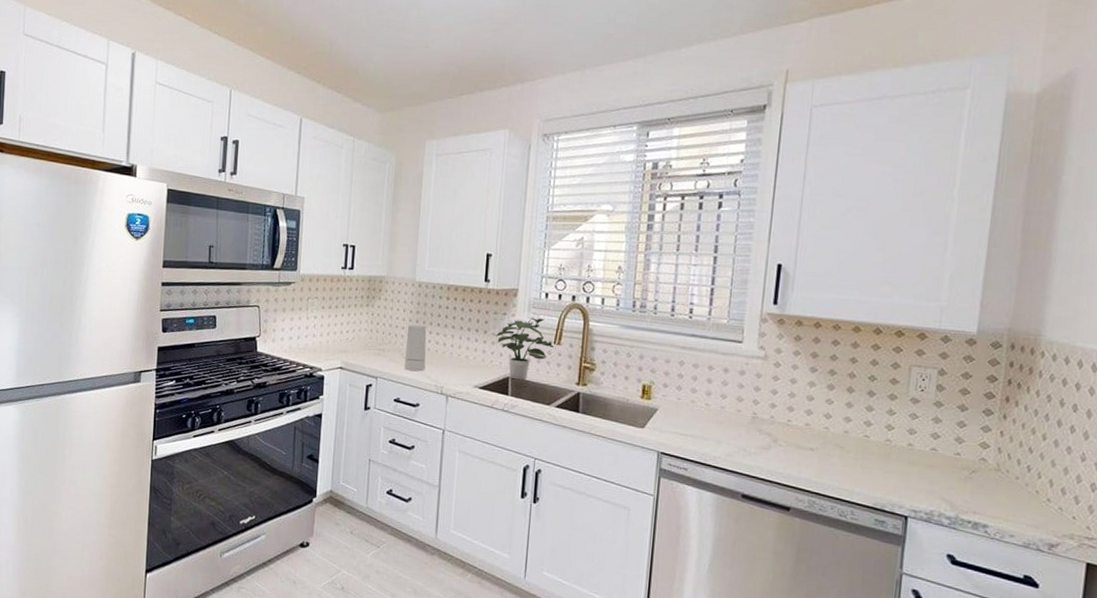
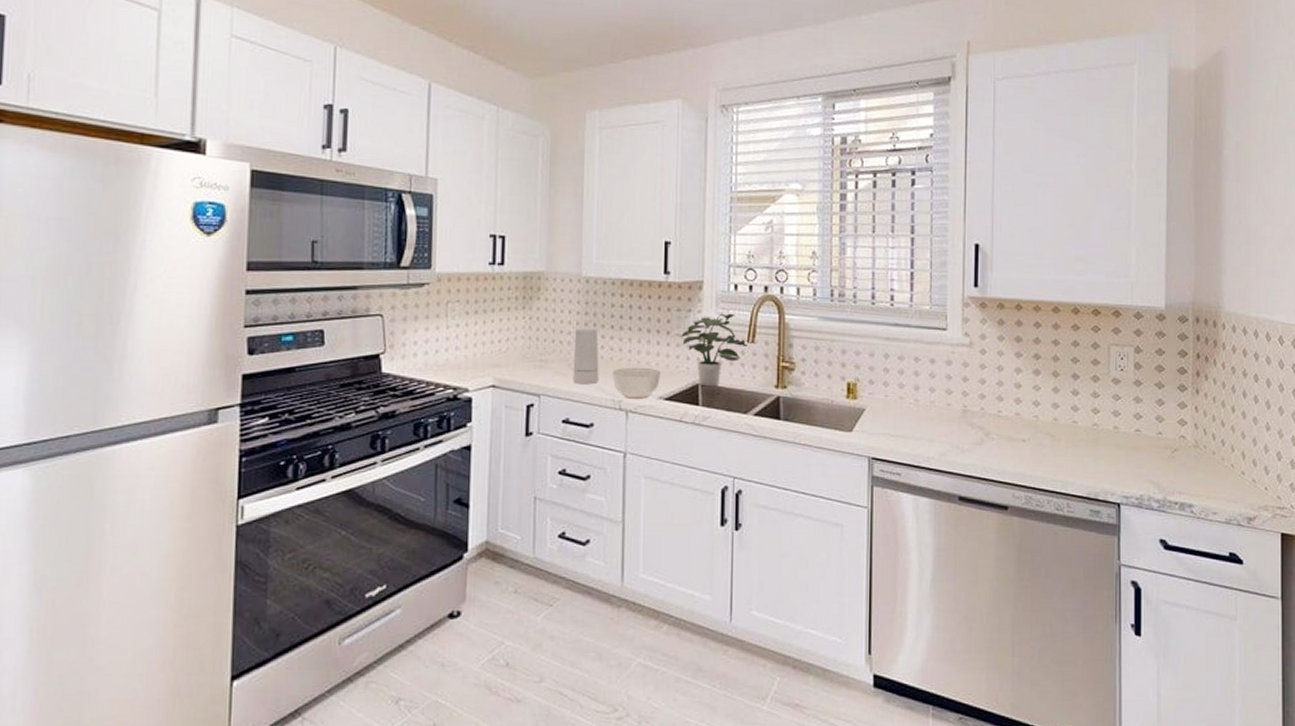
bowl: none [436,359,477,387] -> present [612,367,660,400]

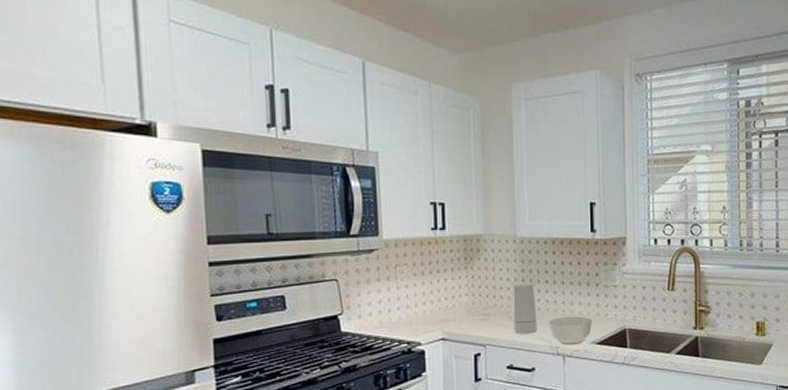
potted plant: present [681,313,747,387] -> none [609,265,668,331]

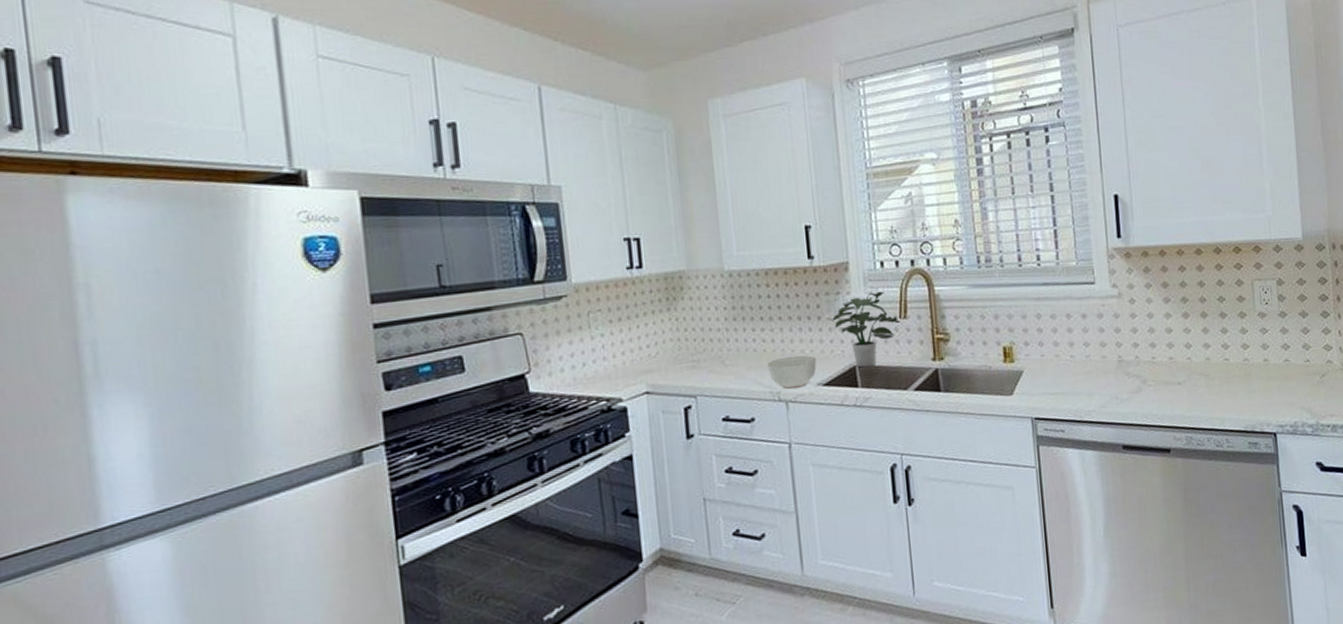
canister: present [513,284,538,334] -> none [724,322,755,381]
potted plant: none [609,265,668,331] -> present [832,291,900,368]

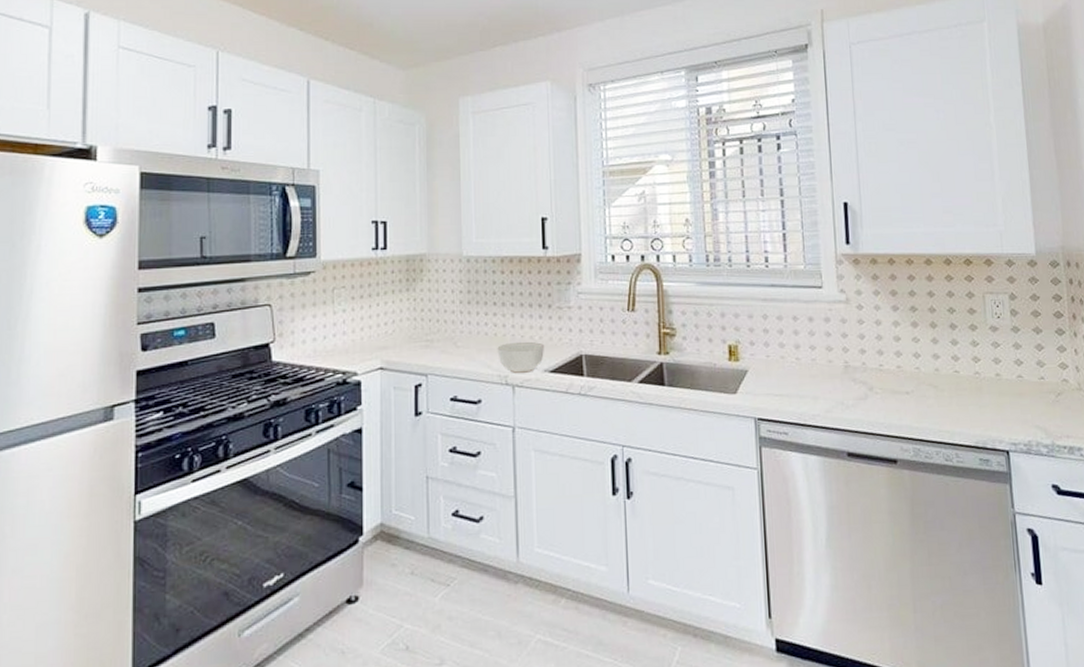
potted plant: present [832,291,900,368] -> none [562,283,628,357]

